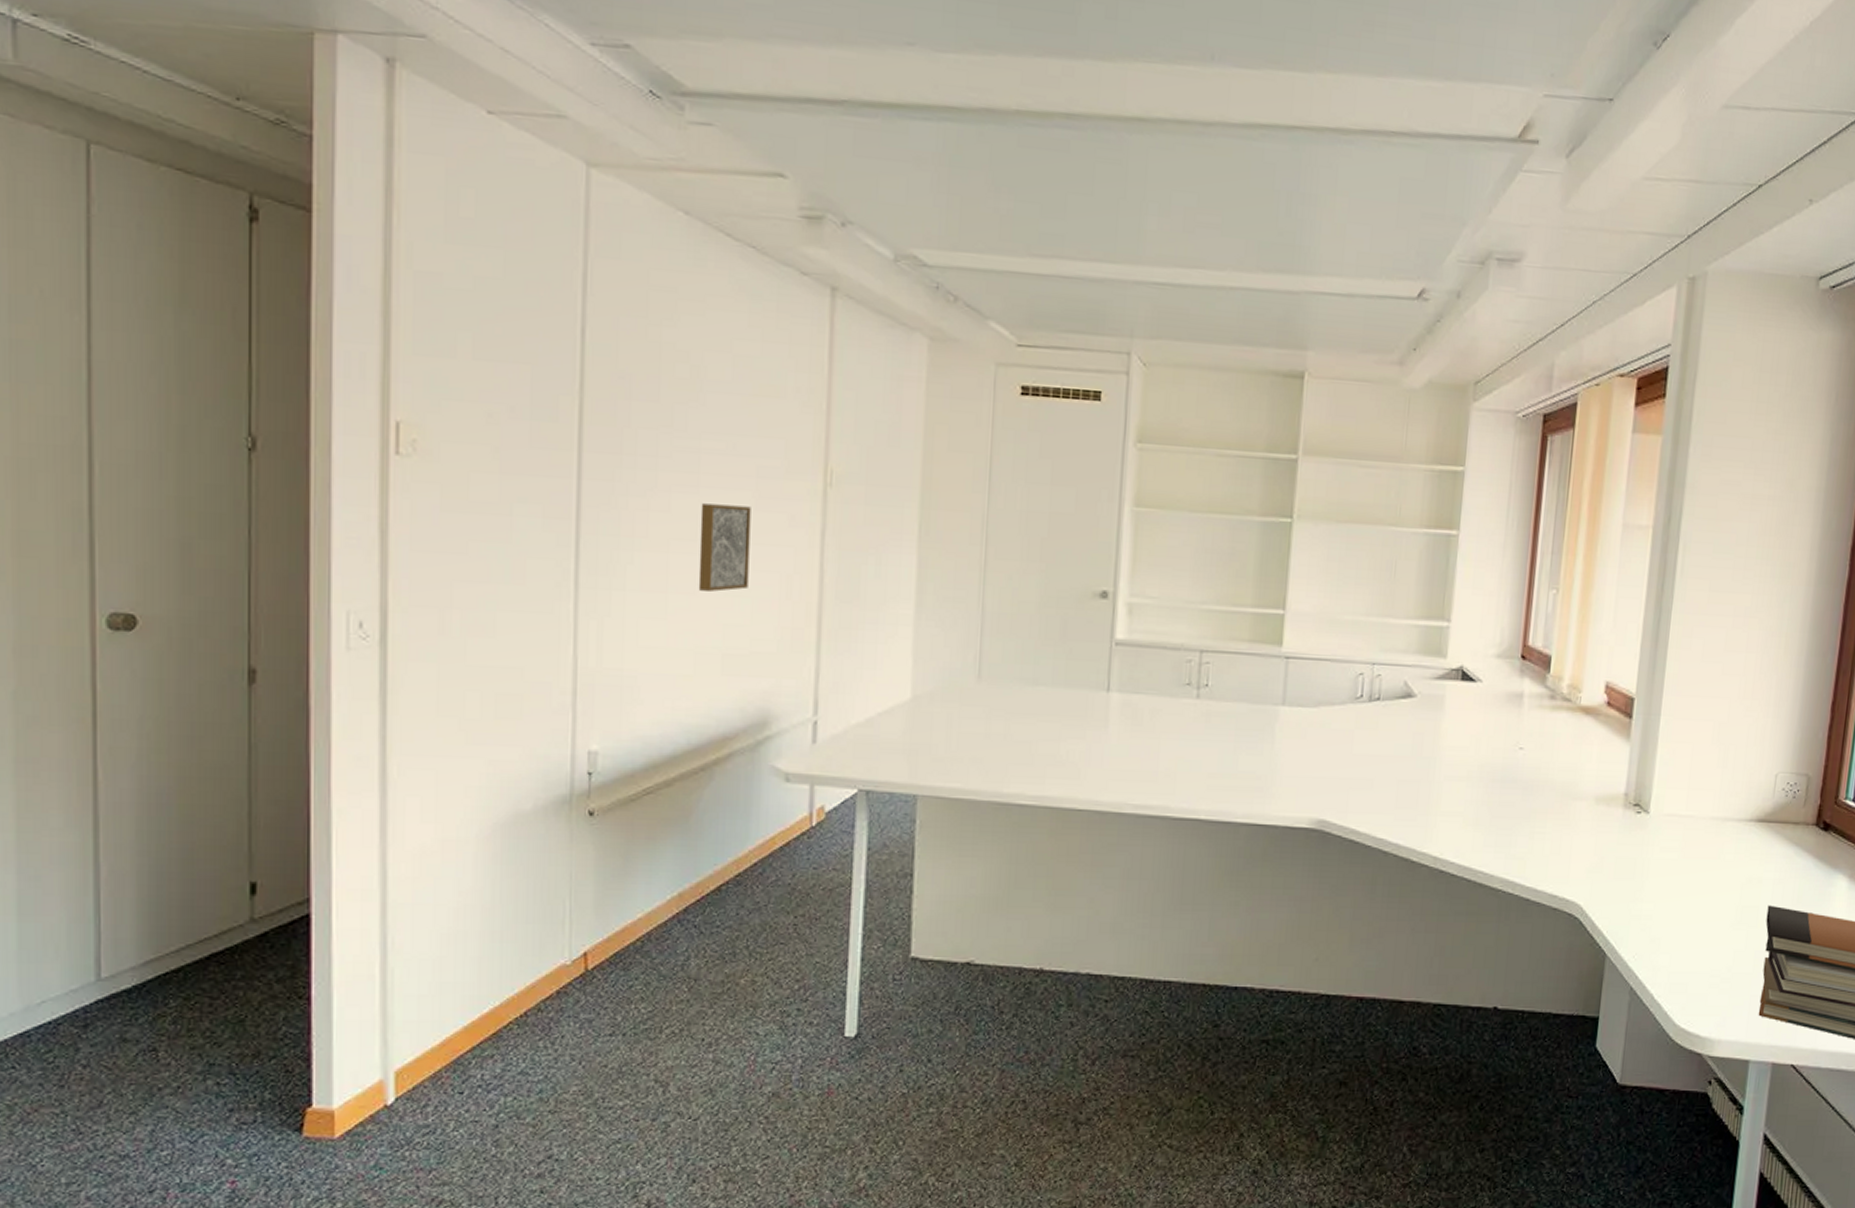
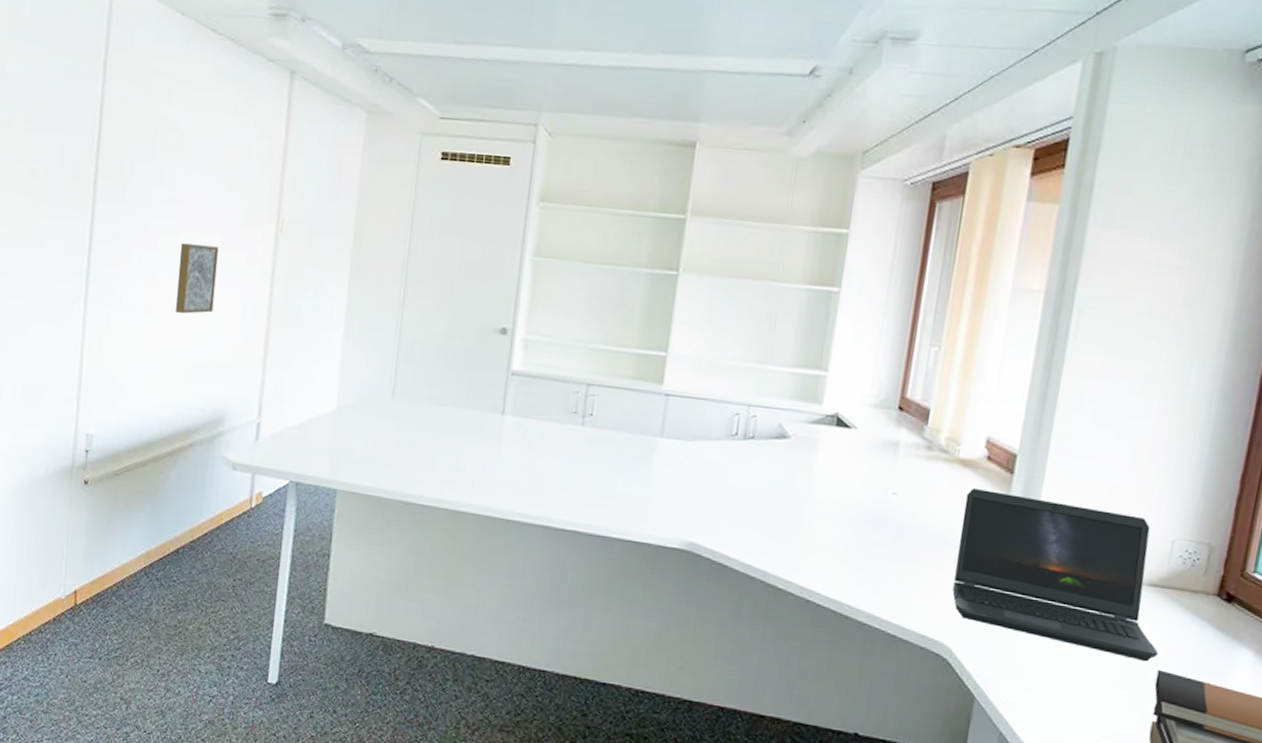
laptop computer: none [1580,735,1767,899] -> present [952,487,1158,662]

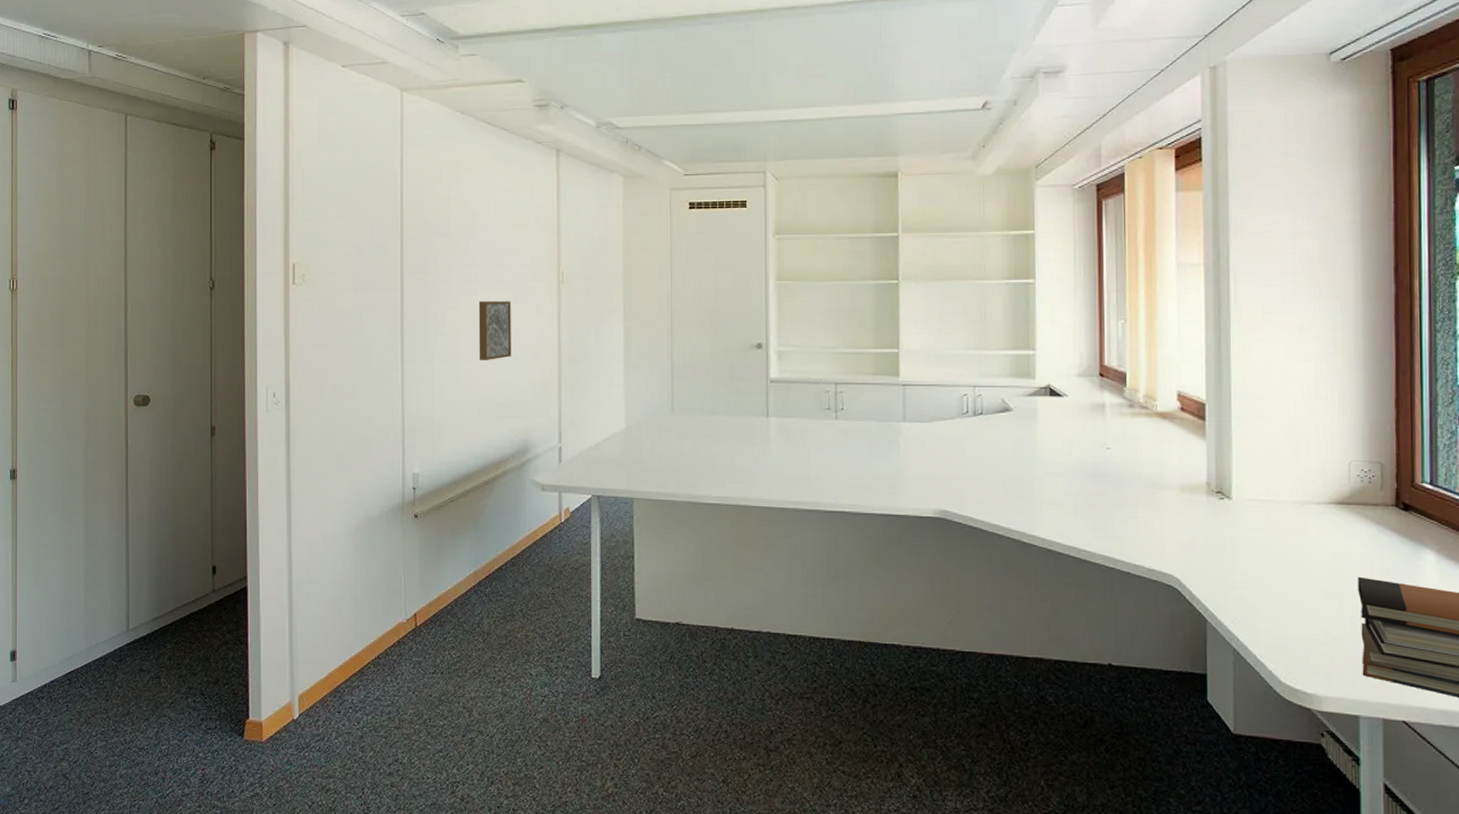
laptop computer: present [952,487,1158,662] -> none [1169,436,1355,571]

